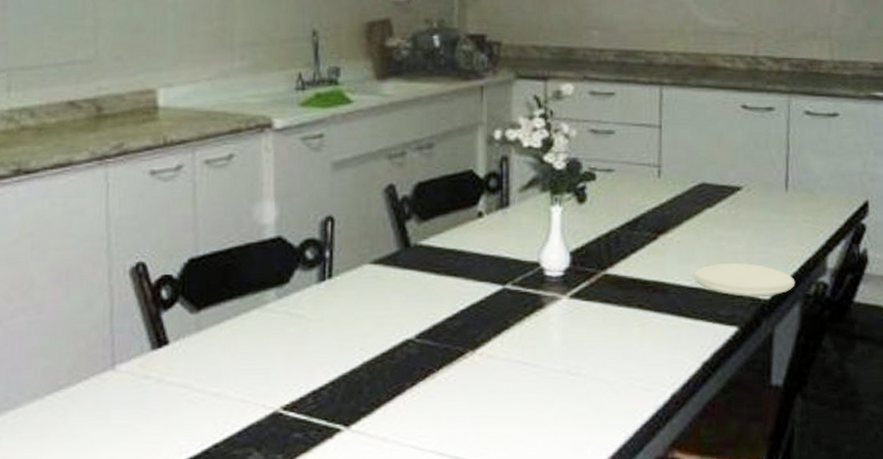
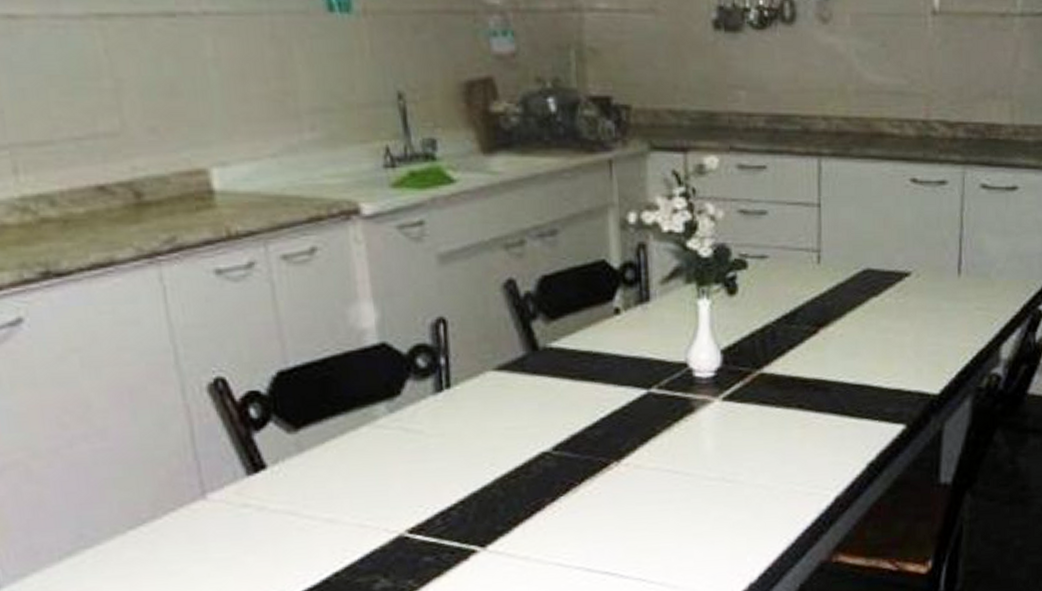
plate: present [693,263,796,297] -> none [857,356,967,393]

